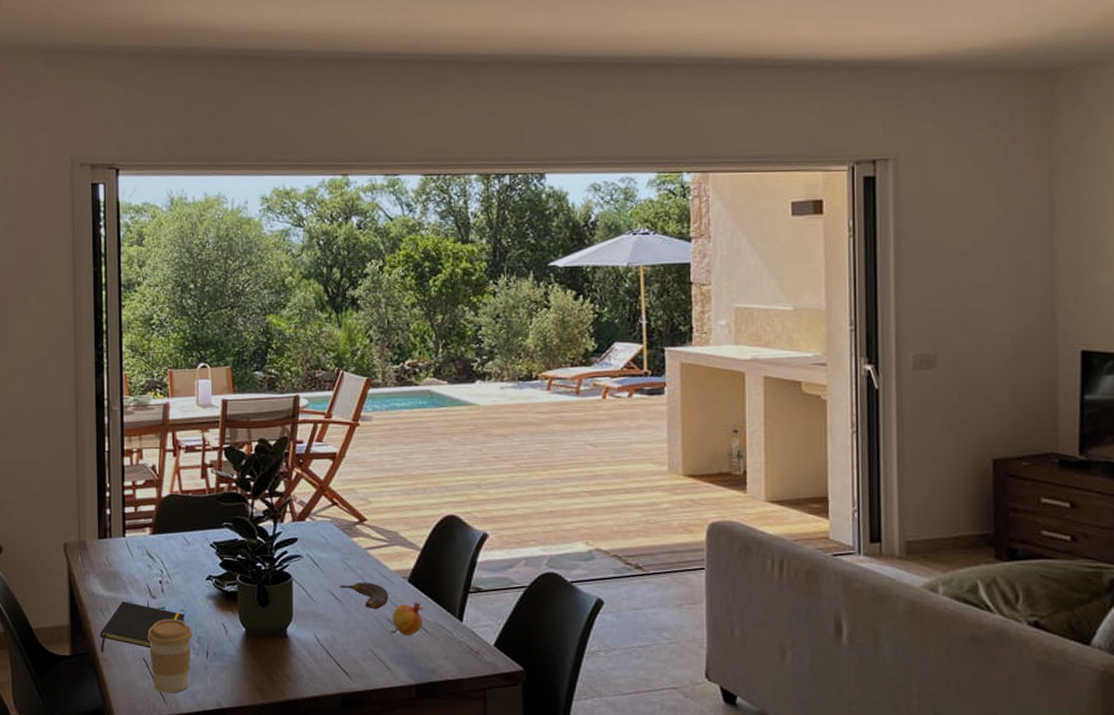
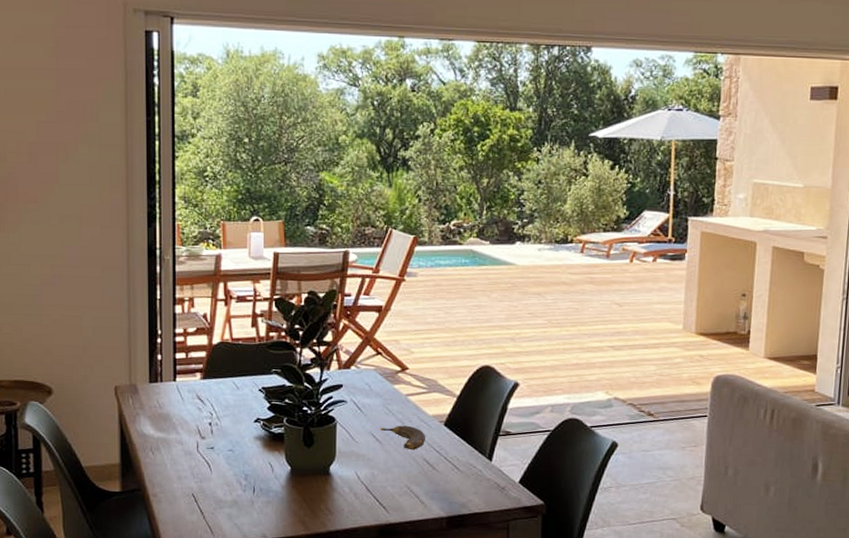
notepad: present [100,601,186,652] -> none [150,442,234,488]
coffee cup: present [147,618,192,693] -> none [196,458,240,526]
fruit: present [390,601,425,635] -> none [425,442,458,473]

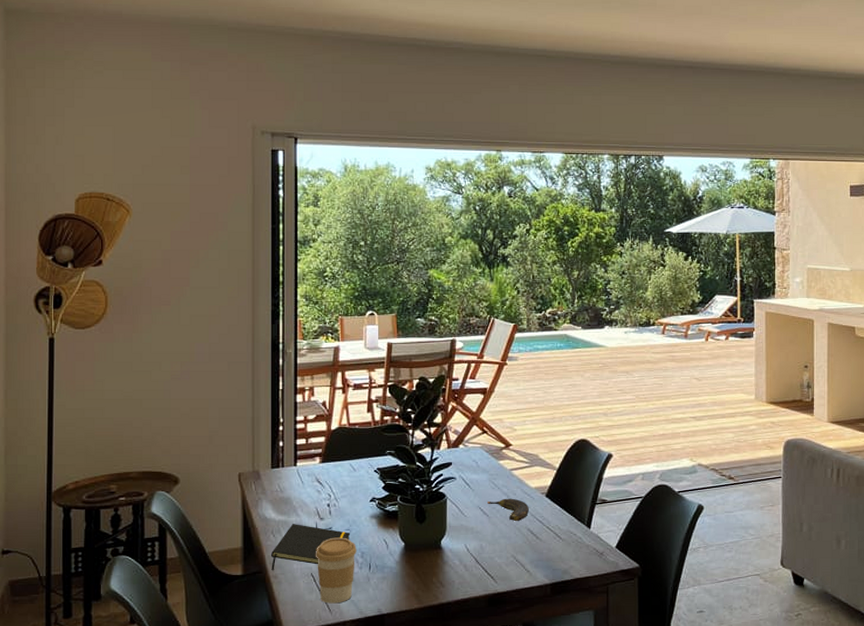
notepad: none [150,442,234,488] -> present [271,524,351,570]
coffee cup: none [196,458,240,526] -> present [315,537,357,604]

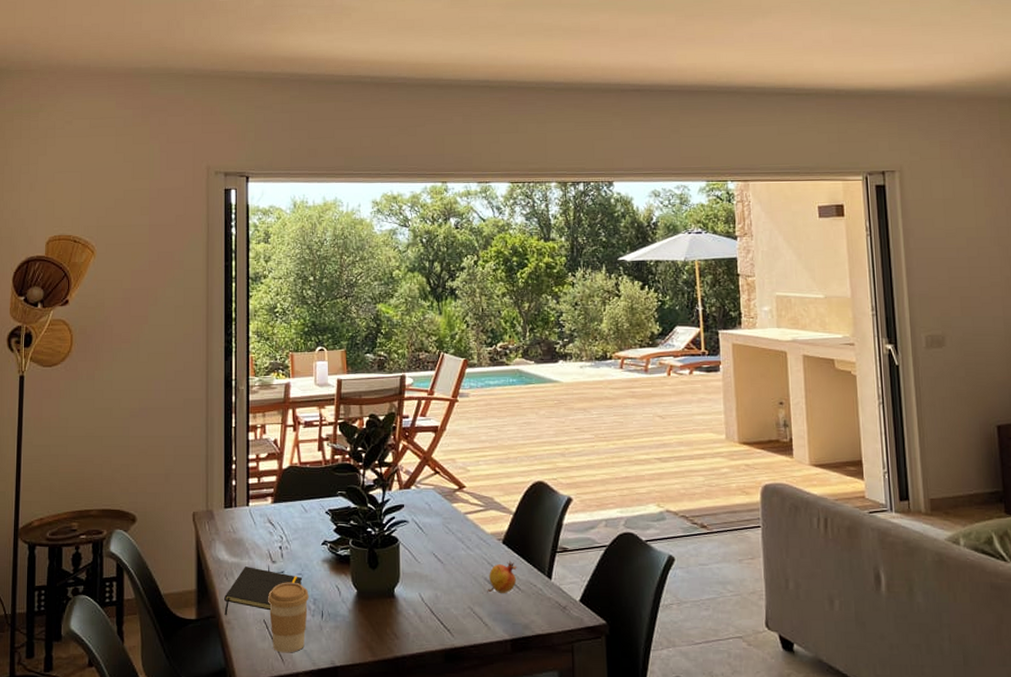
banana: present [487,498,529,522] -> none [442,544,485,570]
fruit: none [530,513,559,542] -> present [487,561,518,593]

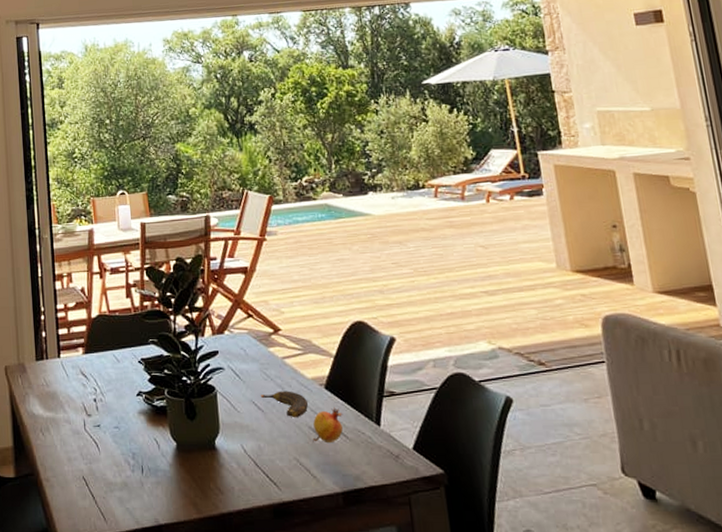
notepad: present [224,567,303,615] -> none [42,421,120,472]
coffee cup: present [267,582,309,653] -> none [85,436,128,511]
banana: none [442,544,485,570] -> present [261,391,308,418]

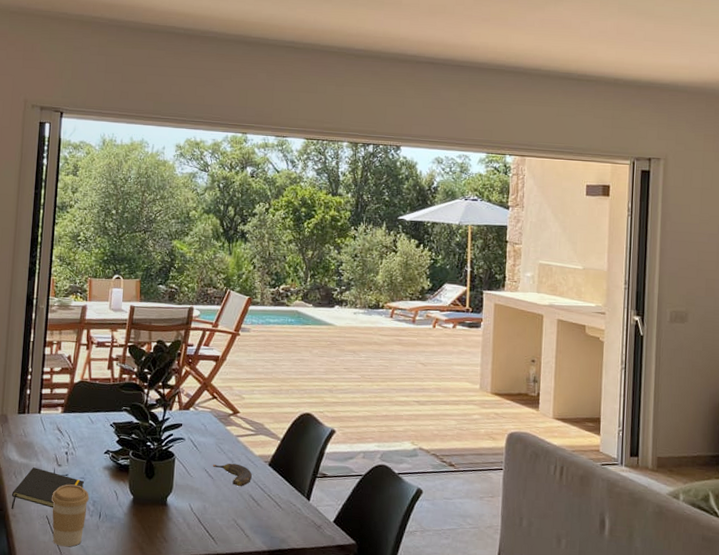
notepad: none [42,421,120,472] -> present [11,467,85,509]
coffee cup: none [85,436,128,511] -> present [51,484,89,547]
fruit: present [312,407,343,442] -> none [251,481,281,510]

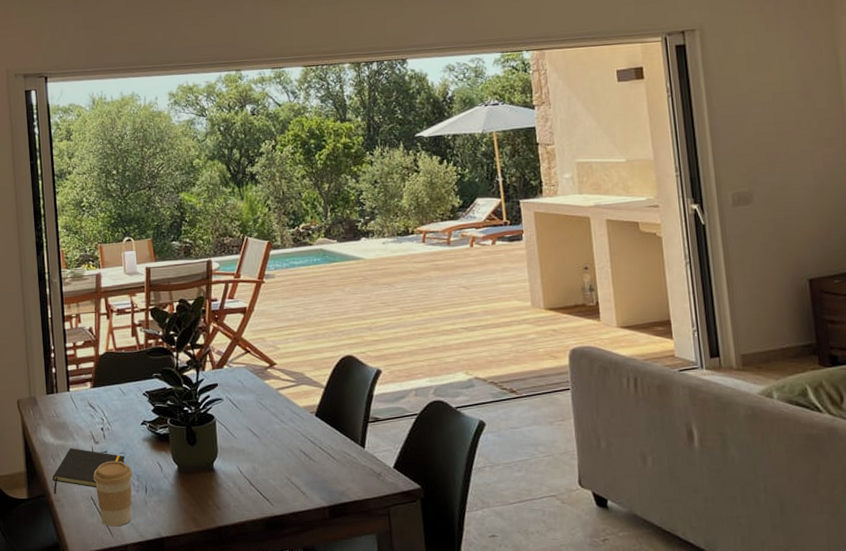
banana: present [213,463,252,487] -> none [256,418,299,443]

